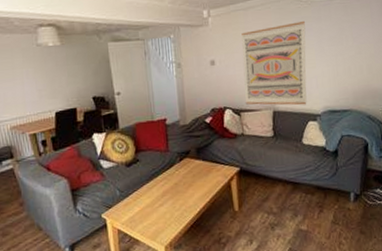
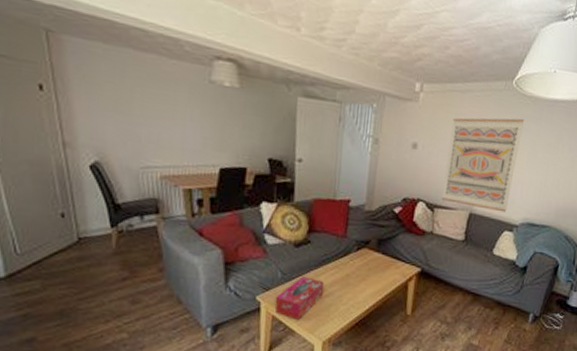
tissue box: none [117,191,158,231] -> present [275,276,324,320]

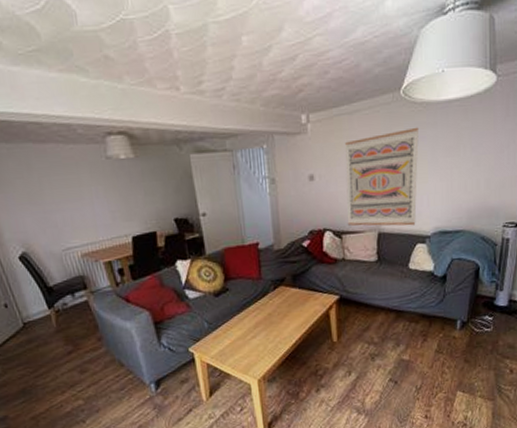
tissue box: present [275,276,324,320] -> none [206,322,251,364]

